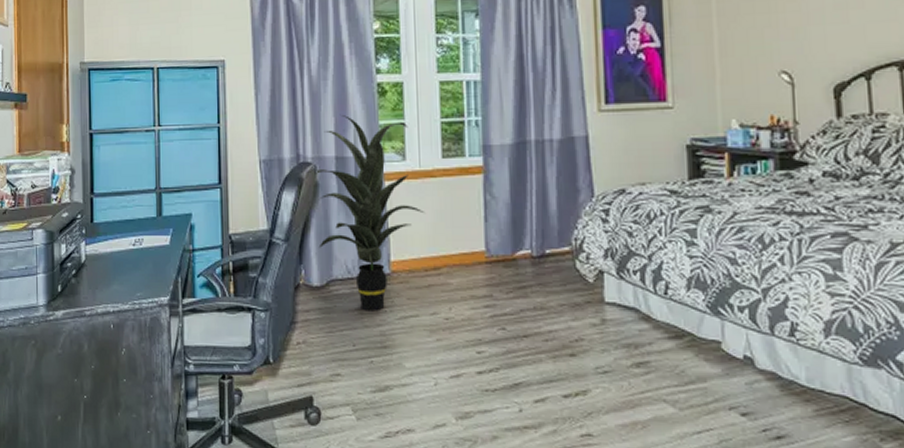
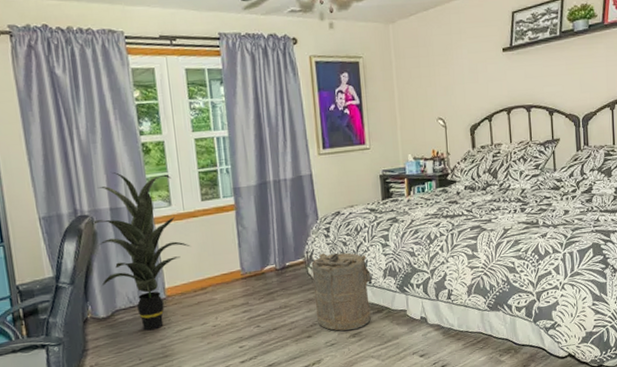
laundry hamper: none [581,243,669,357] -> present [311,252,372,331]

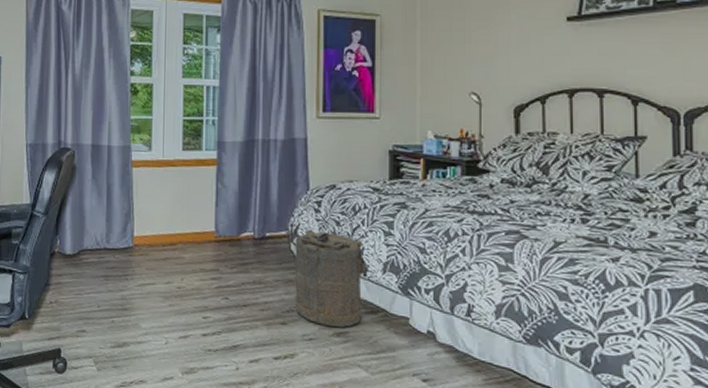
indoor plant: present [92,172,190,331] -> none [73,109,164,278]

